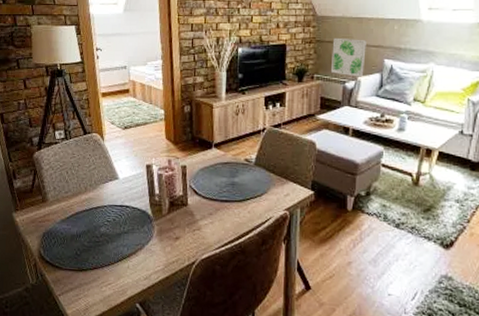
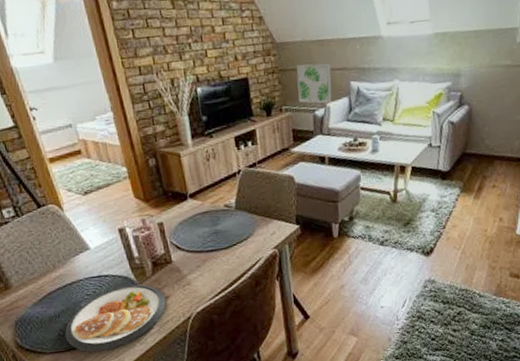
dish: none [81,219,176,279] -> present [64,284,166,352]

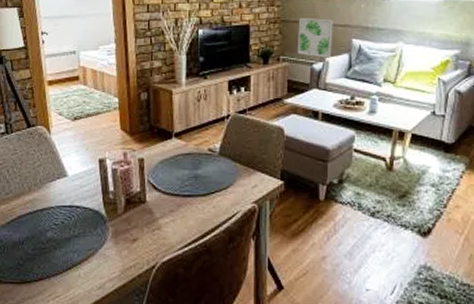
dish: present [64,284,166,352] -> none [24,220,133,289]

